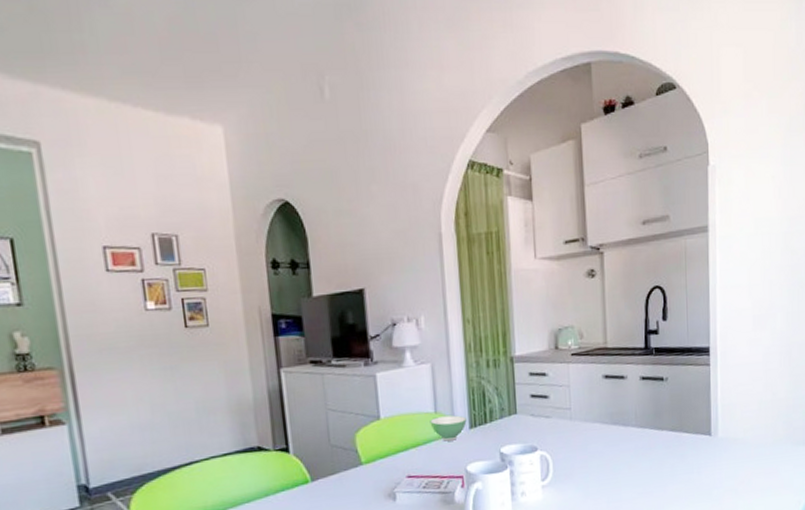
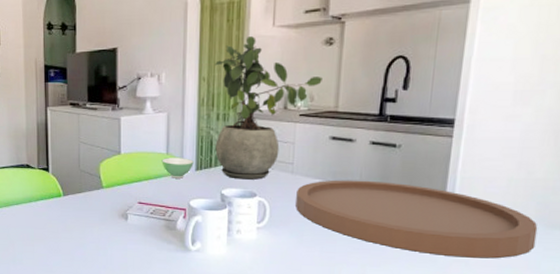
potted plant: none [479,270,589,434] -> present [215,36,322,180]
tray: none [577,417,787,488] -> present [296,180,538,259]

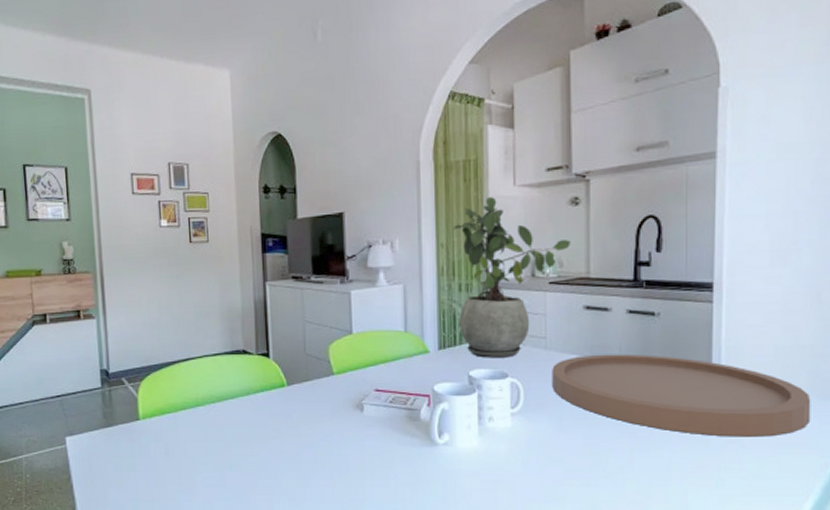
bowl: present [161,158,194,179] -> none [399,335,436,360]

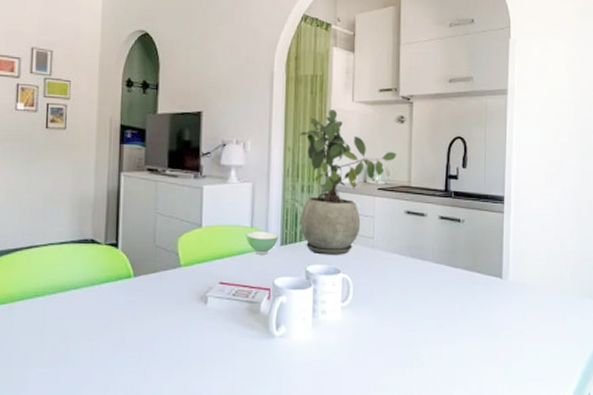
bowl: none [399,335,436,360] -> present [245,231,279,255]
tray: present [552,354,811,437] -> none [377,254,574,329]

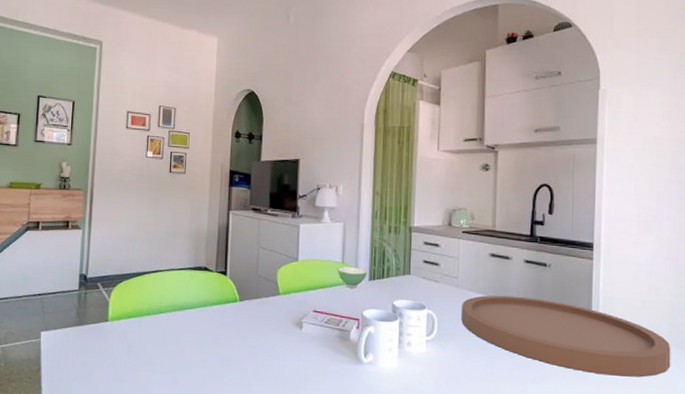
potted plant: present [300,110,396,255] -> none [387,158,481,292]
tray: none [377,254,574,329] -> present [461,295,671,377]

